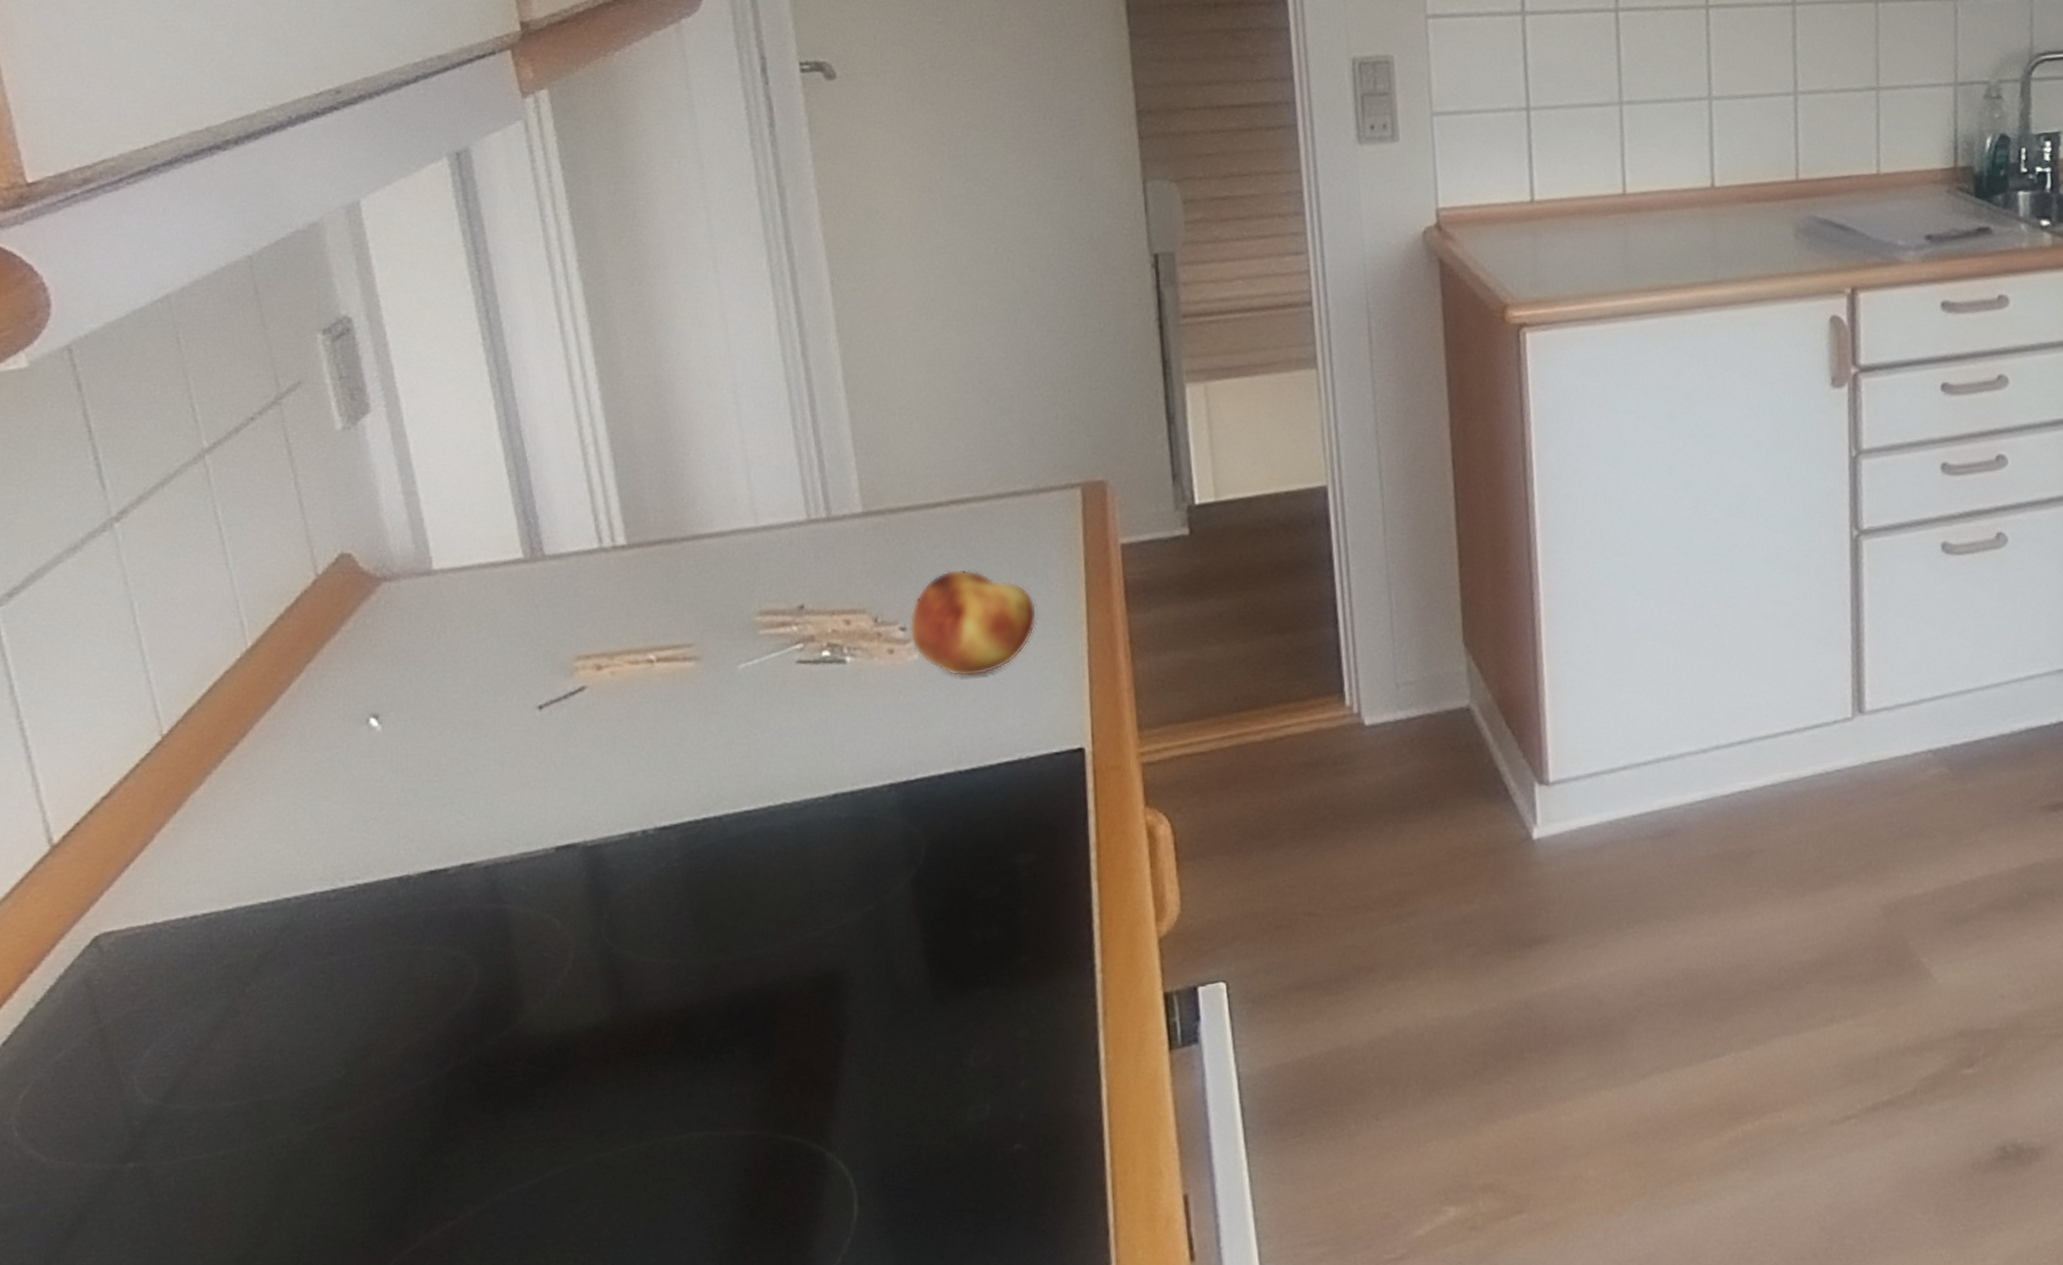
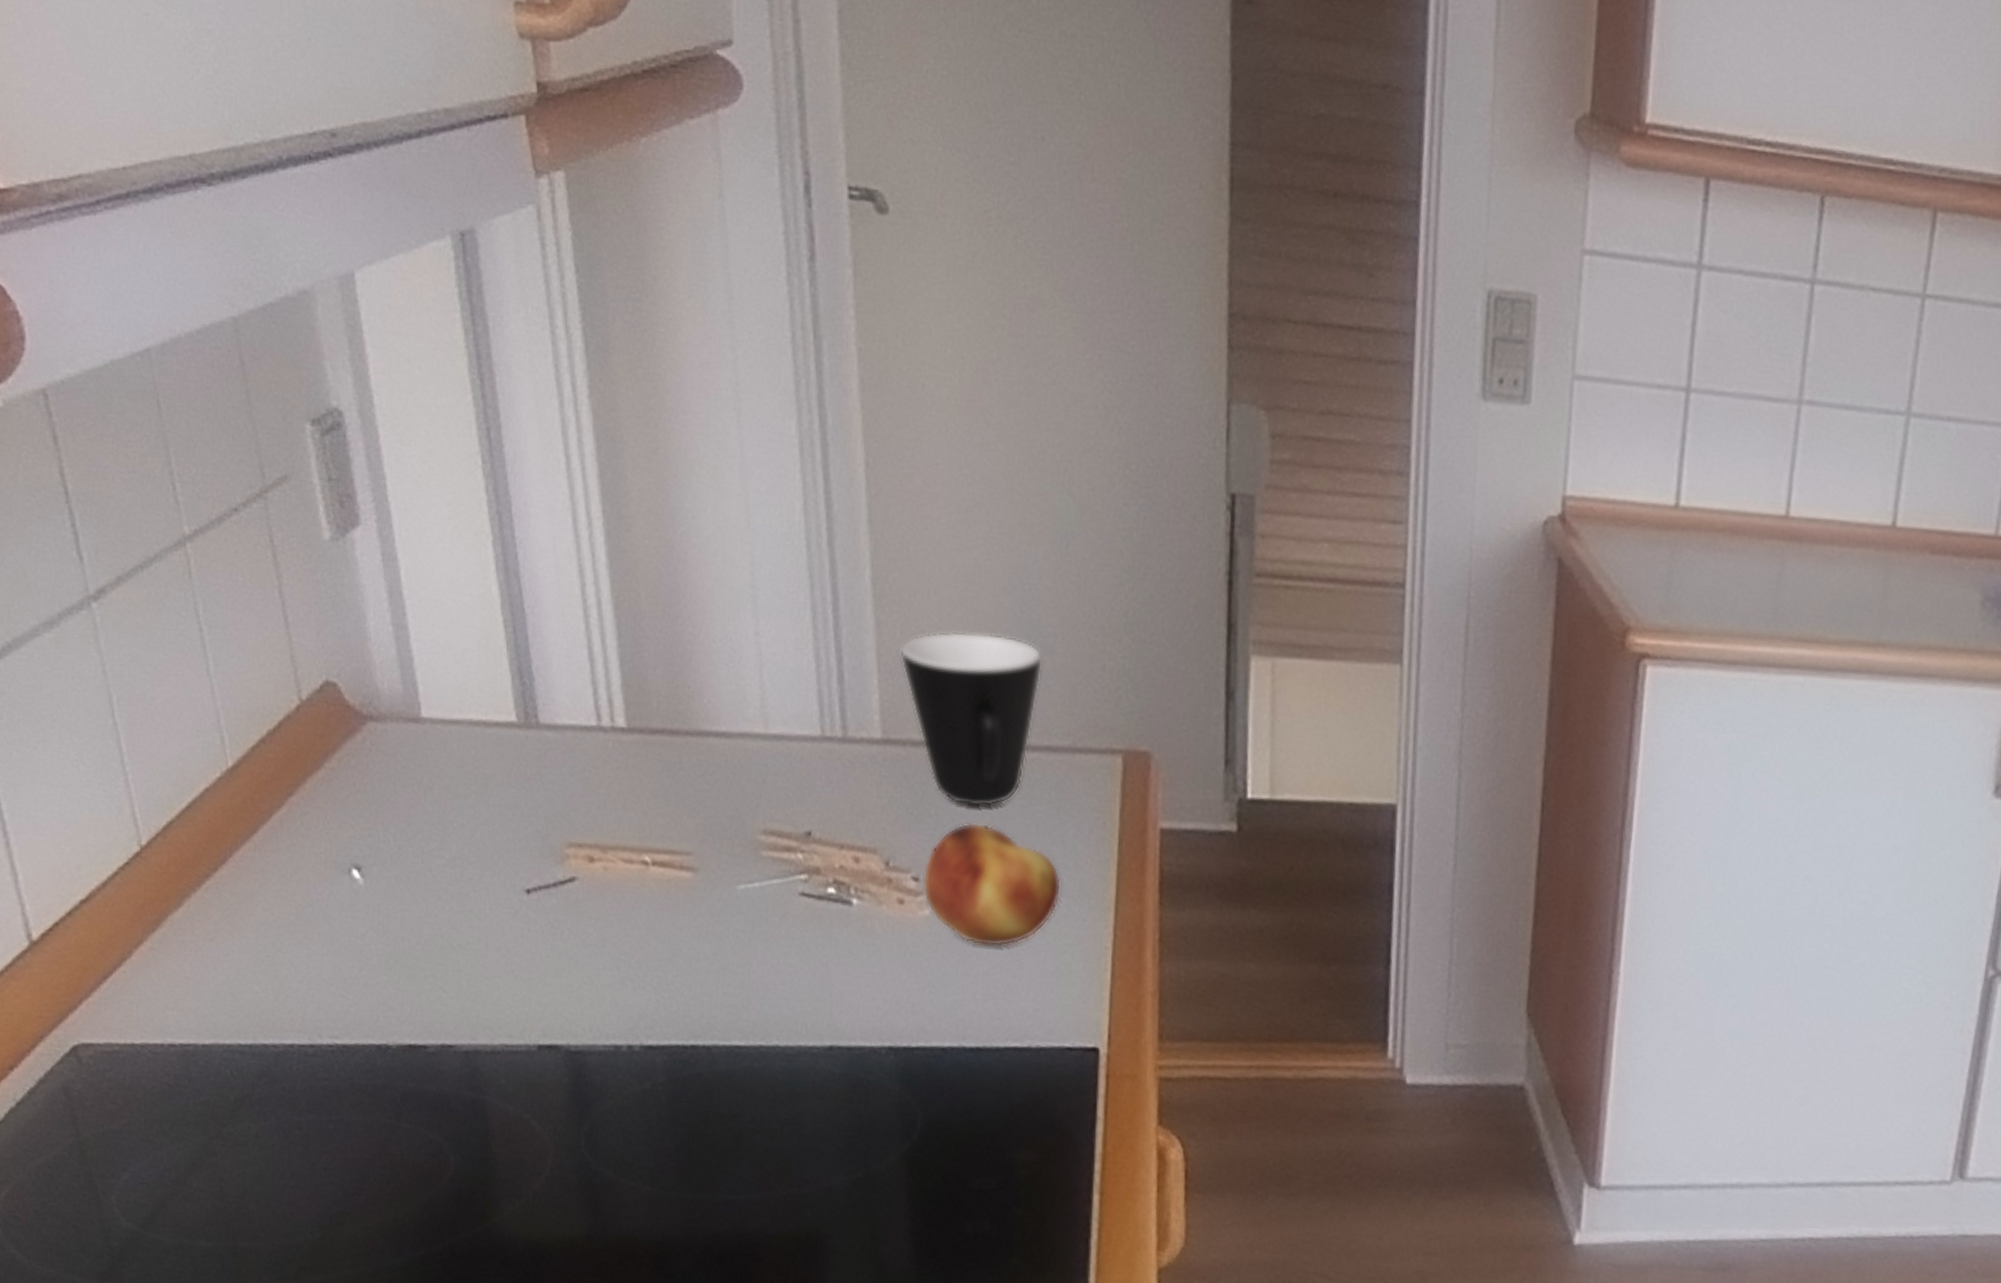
mug: none [874,405,1003,557] -> present [900,631,1043,807]

